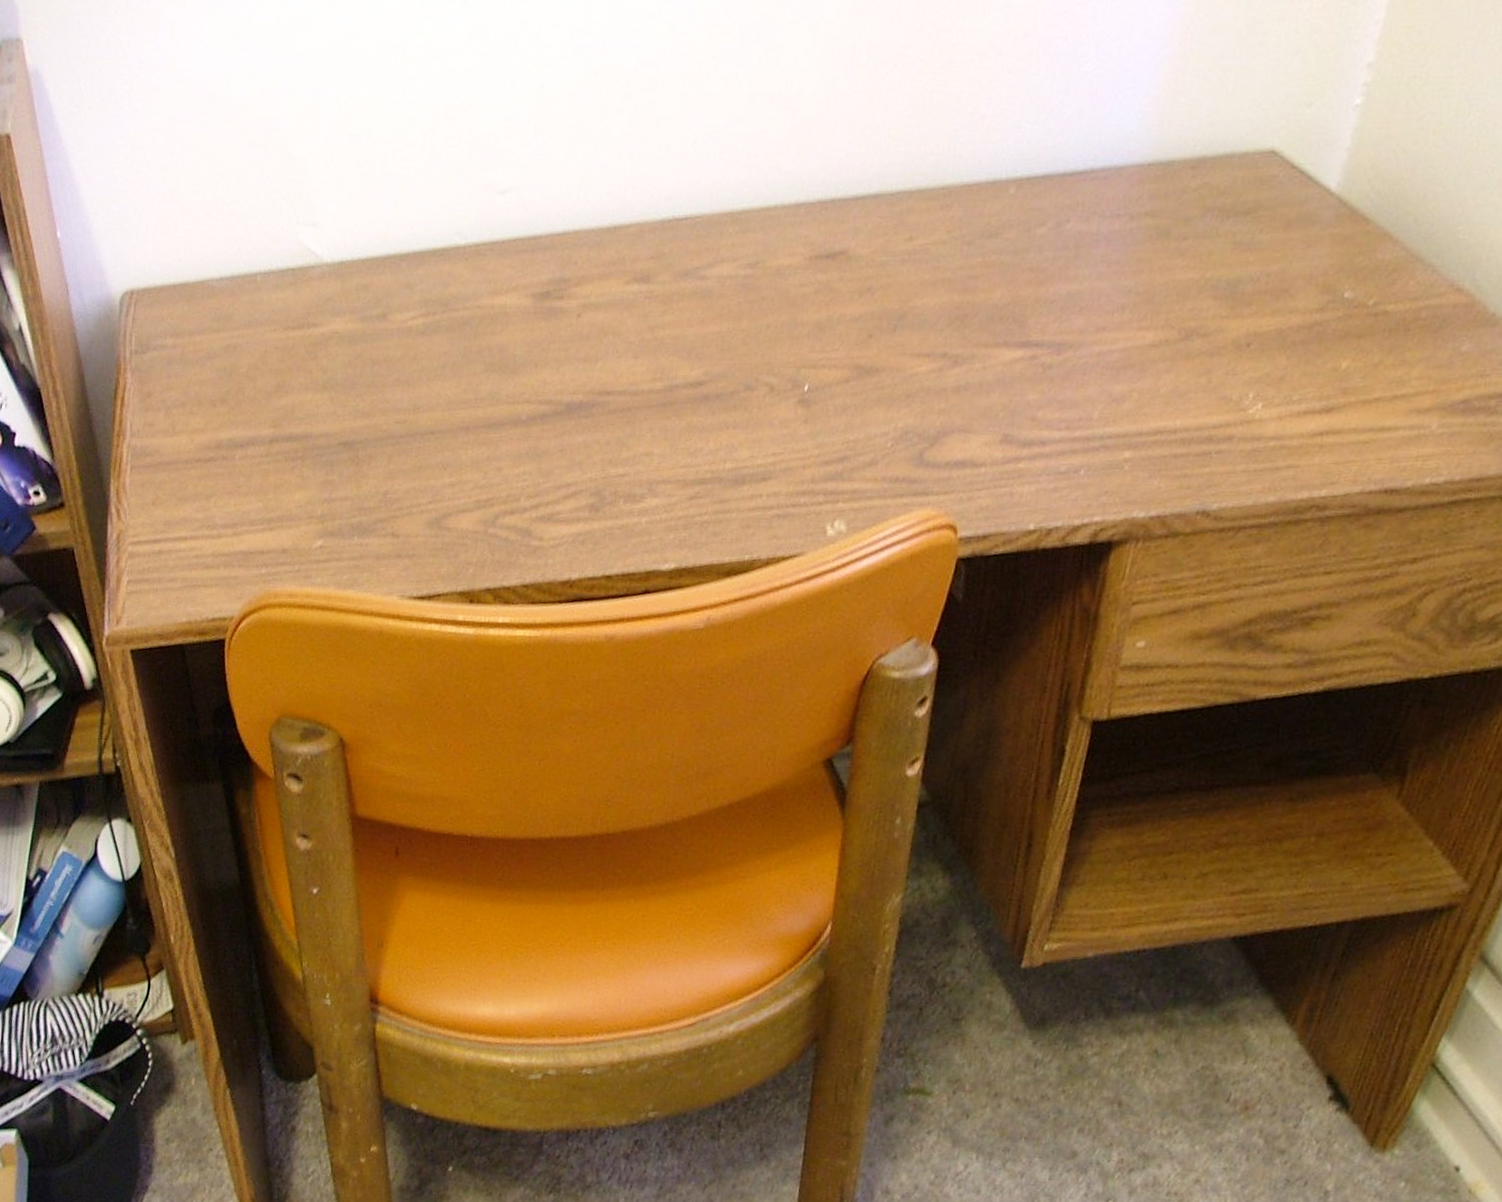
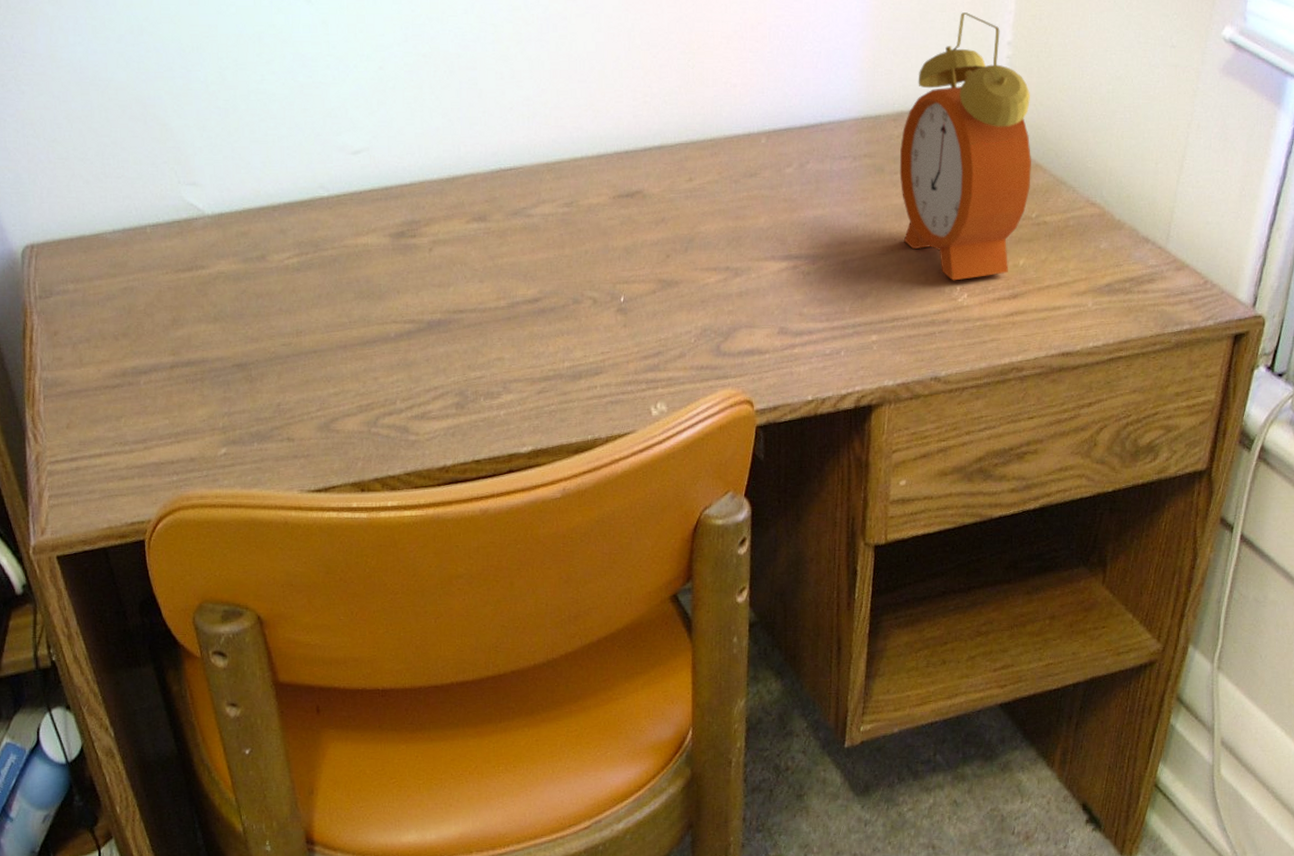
alarm clock: none [1183,22,1390,386] -> present [899,12,1031,281]

